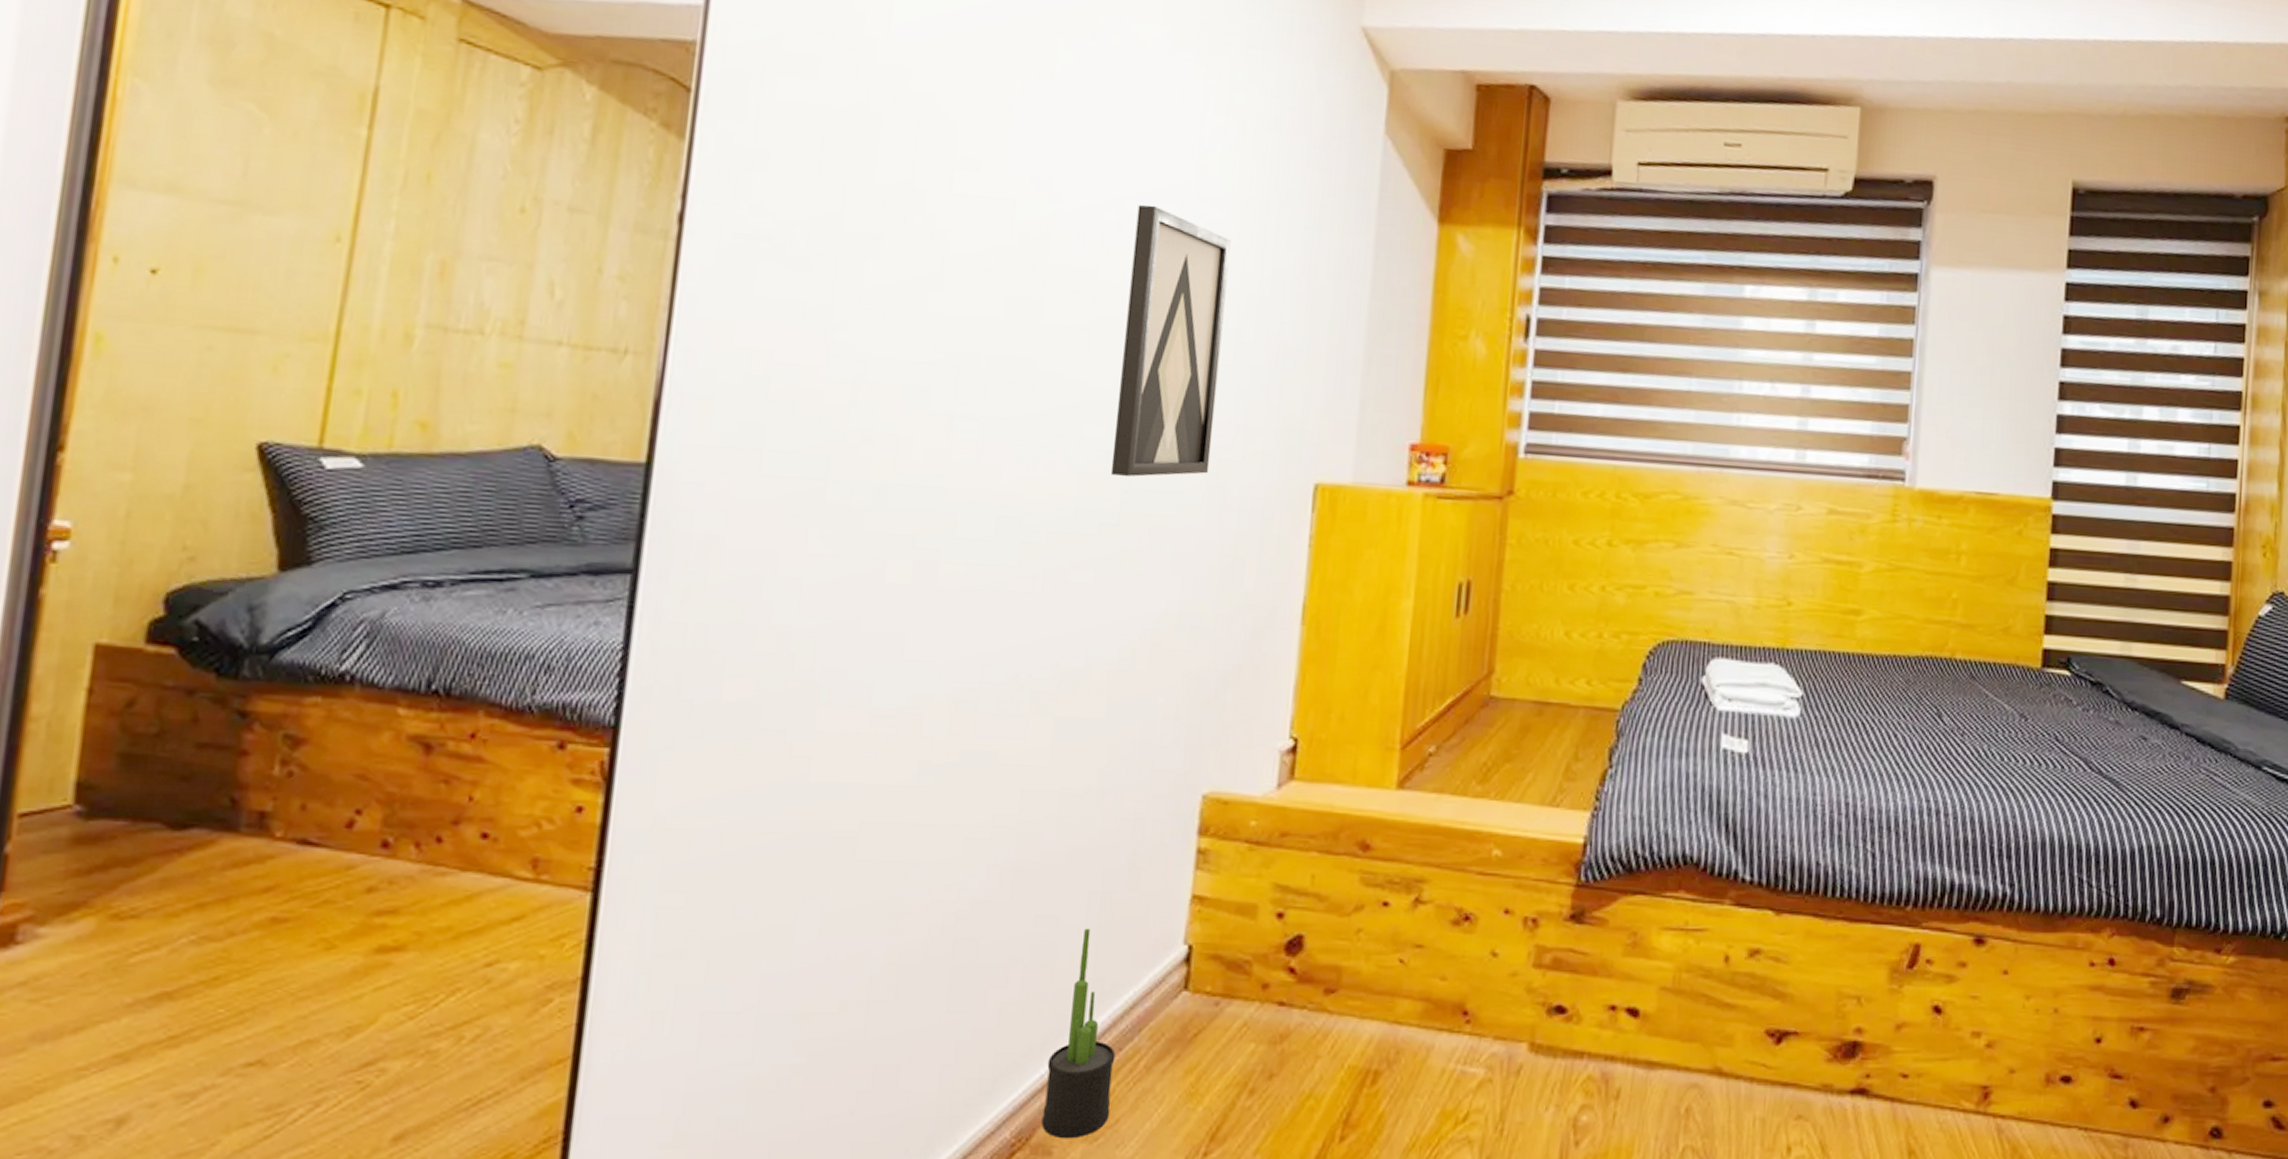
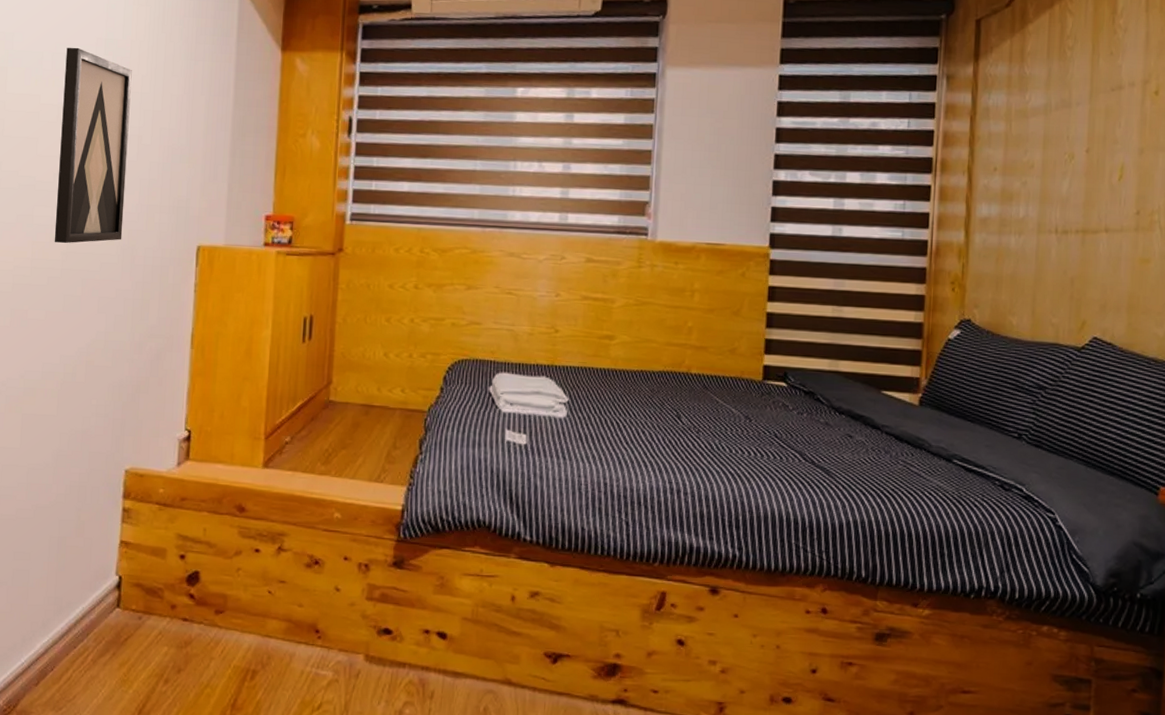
decorative plant: present [1041,928,1116,1139] -> none [23,562,72,708]

